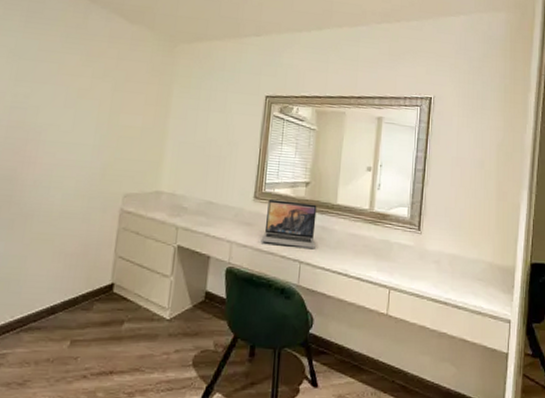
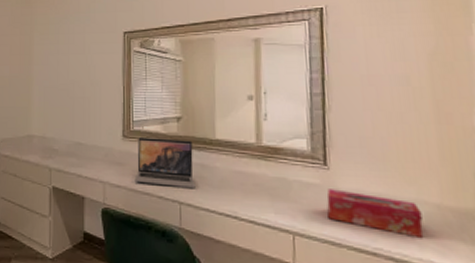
tissue box: none [416,250,480,289] -> present [326,189,424,237]

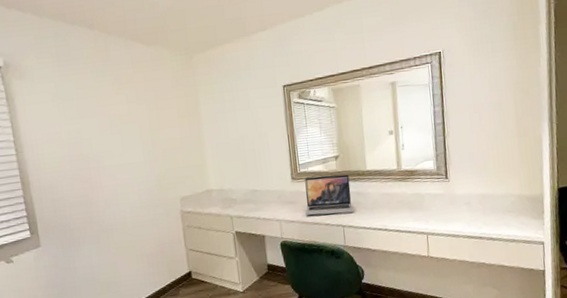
tissue box: present [326,189,424,237] -> none [448,195,510,221]

